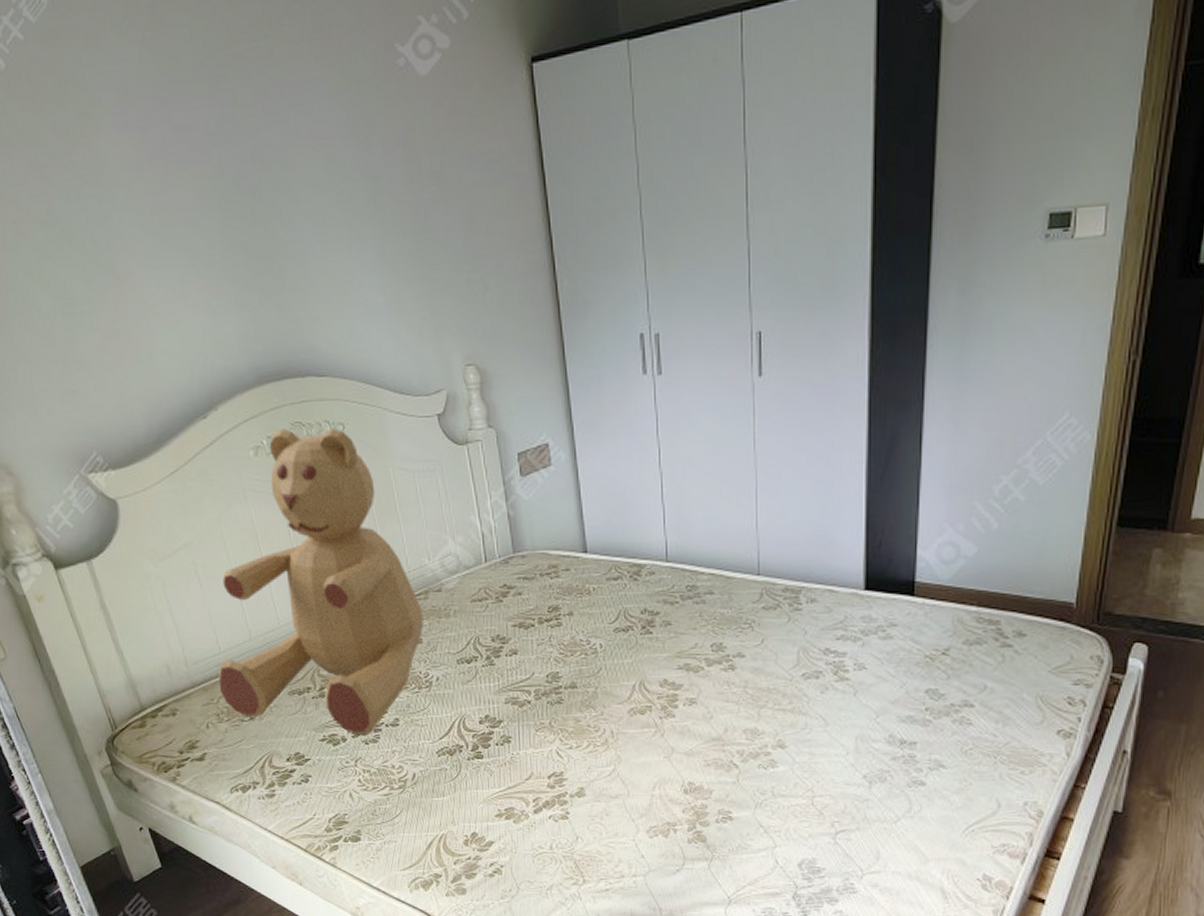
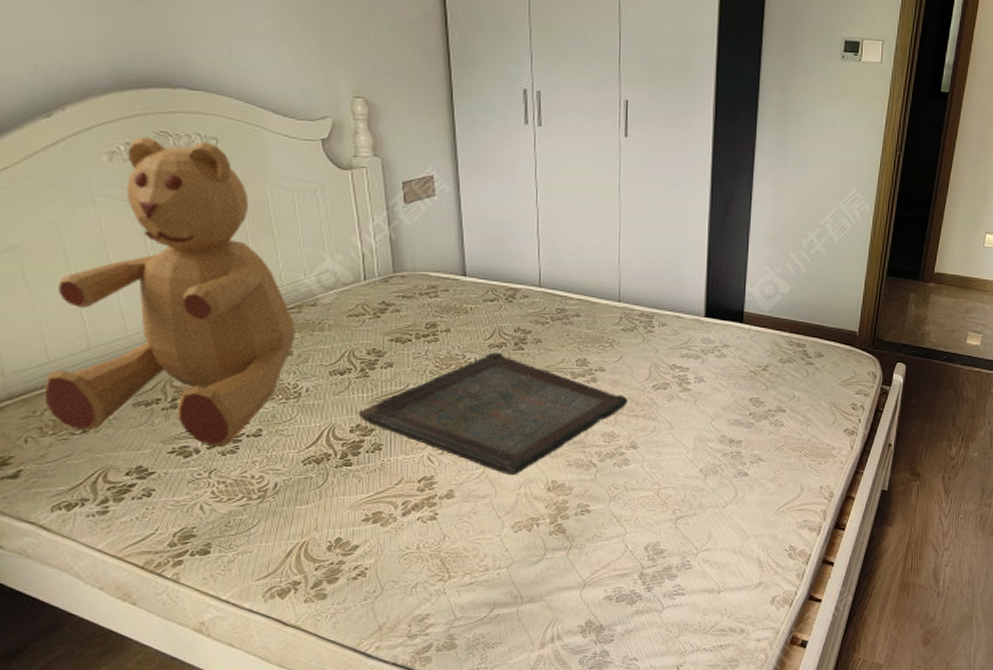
serving tray: none [487,637,772,775] -> present [359,352,628,476]

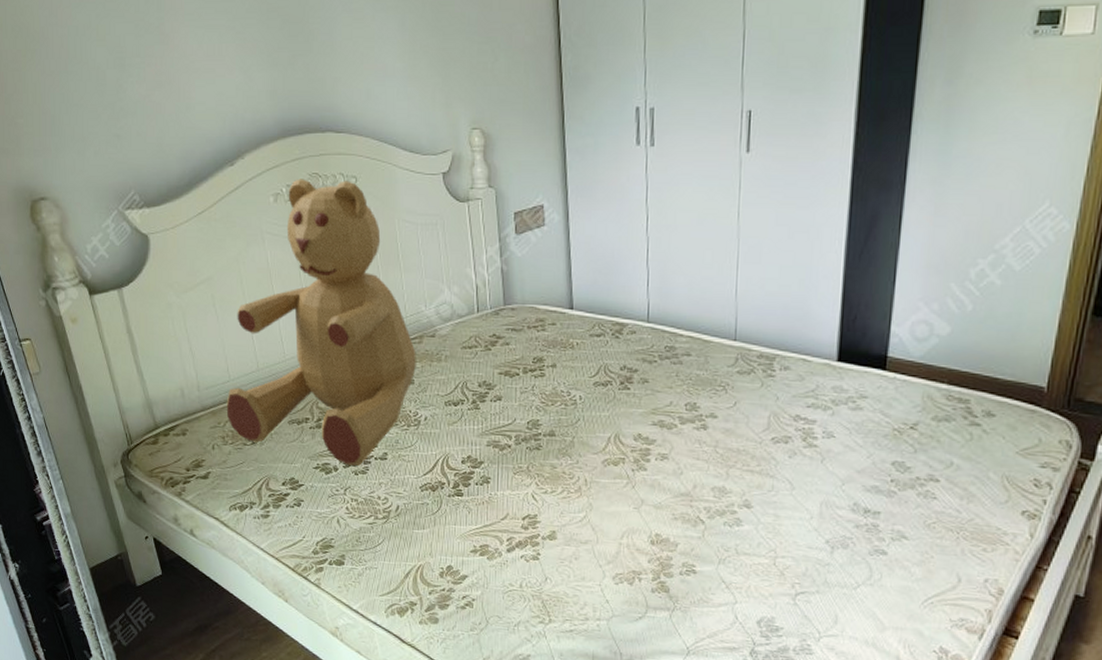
serving tray: present [359,352,628,476] -> none [470,390,742,524]

